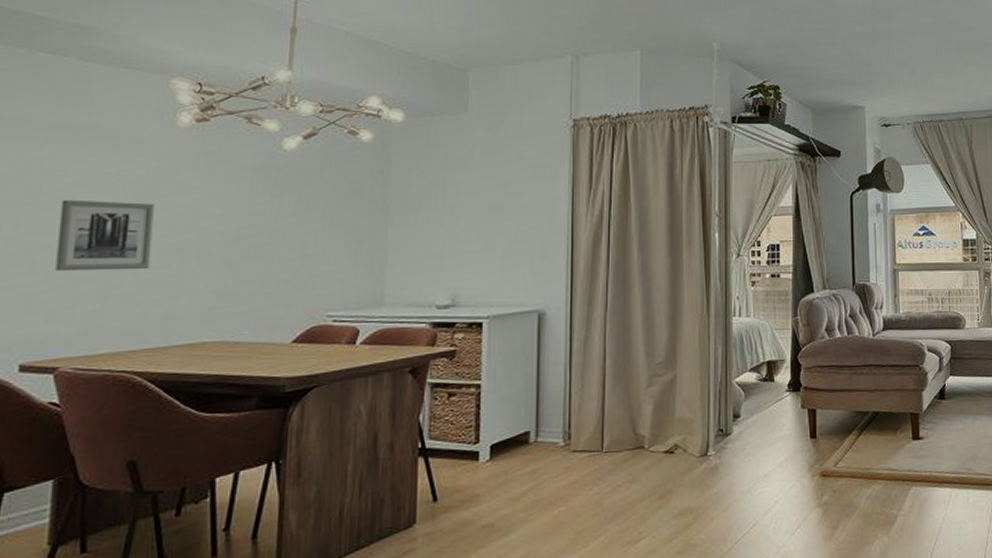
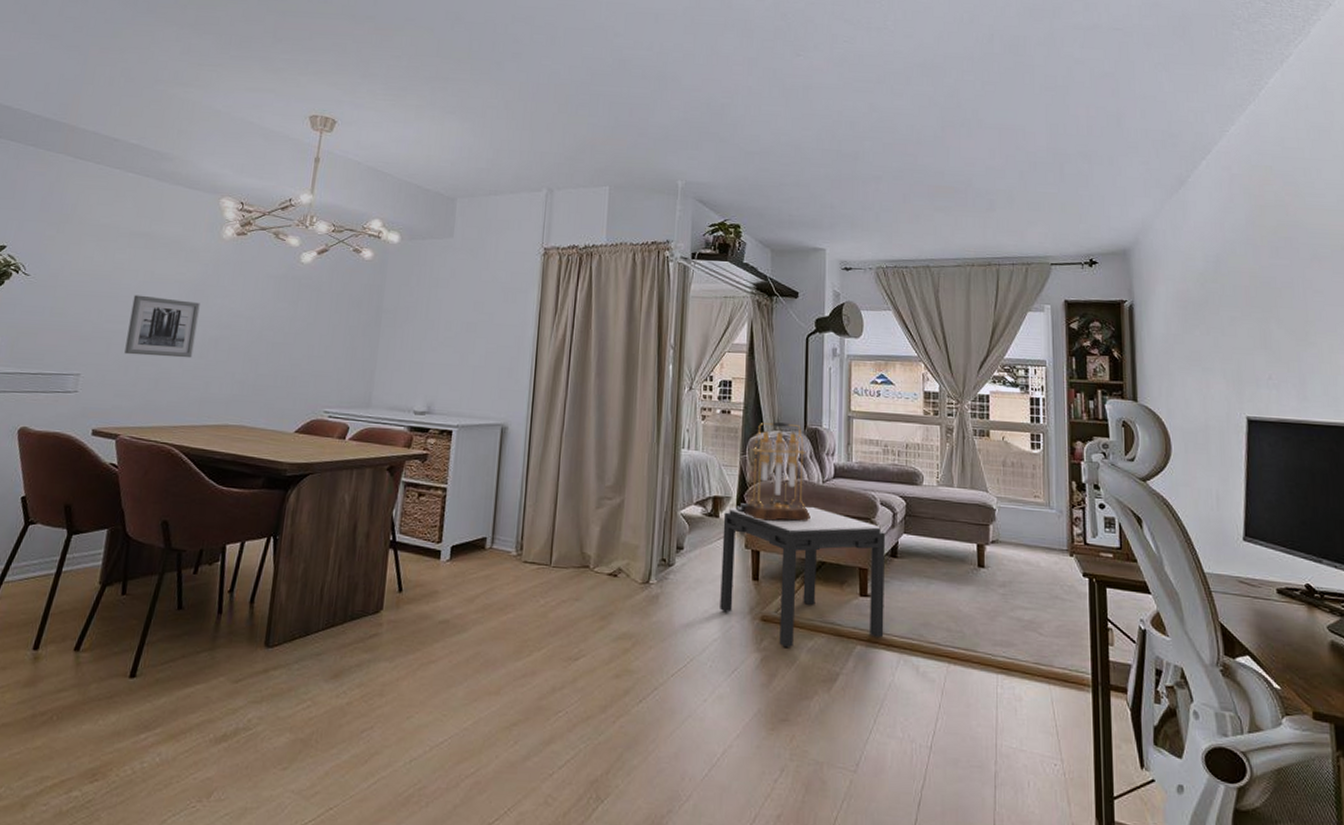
side table: none [778,360,936,498] -> present [720,506,885,647]
table lamp: none [791,281,863,379] -> present [736,422,810,521]

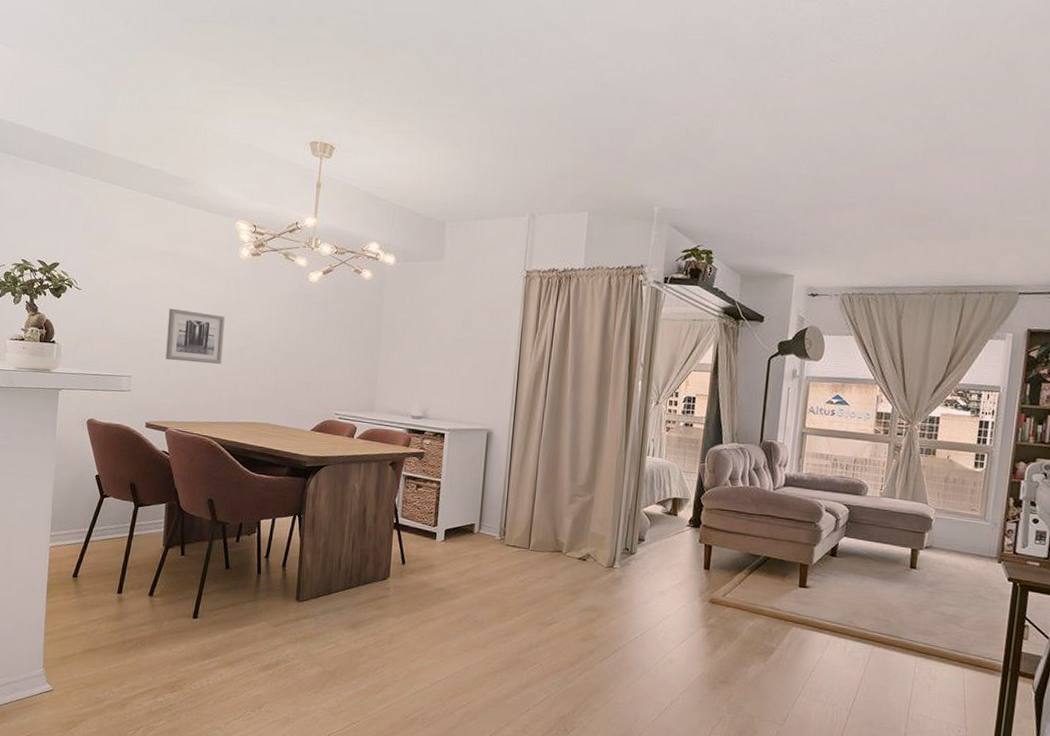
side table: present [720,506,885,647] -> none [674,508,827,625]
table lamp: present [736,422,810,521] -> none [693,435,761,522]

